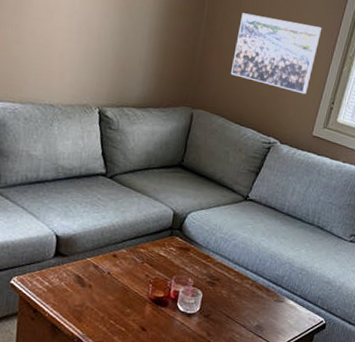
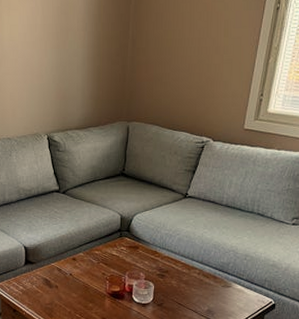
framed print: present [231,13,321,95] -> none [160,25,243,92]

